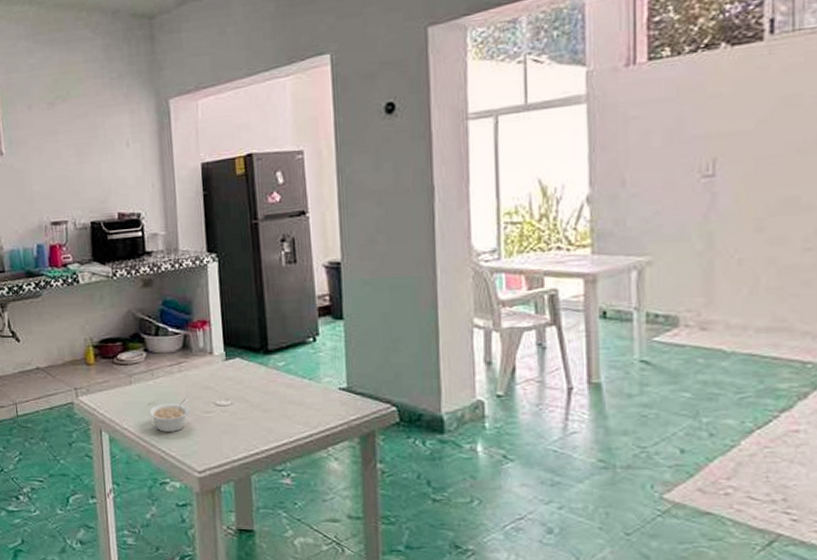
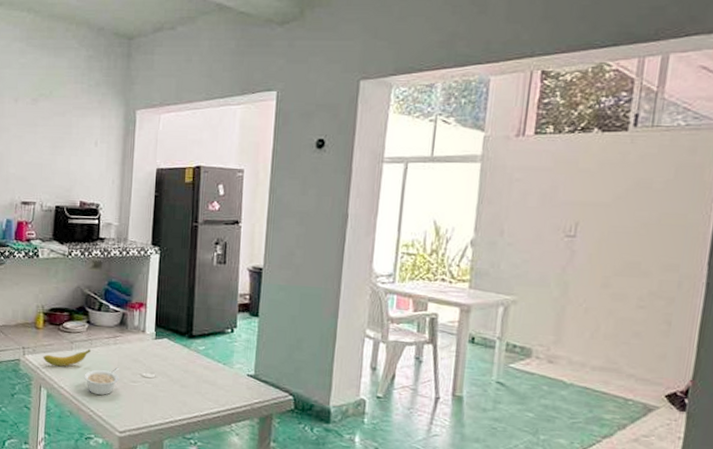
banana: none [99,380,154,404] -> present [43,348,92,366]

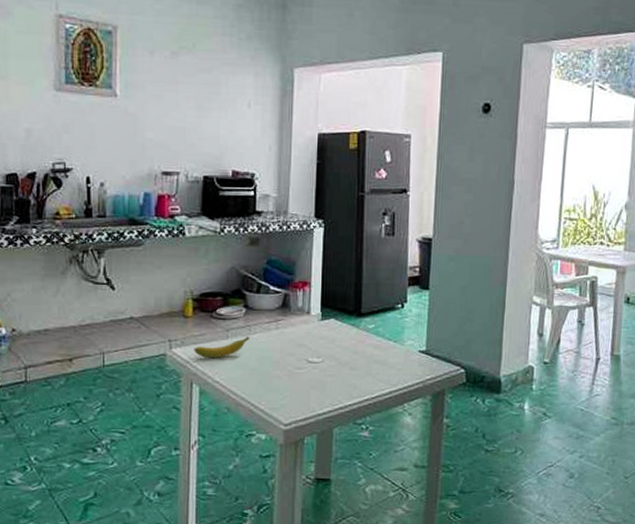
legume: present [84,367,119,395] -> none [242,354,283,386]

